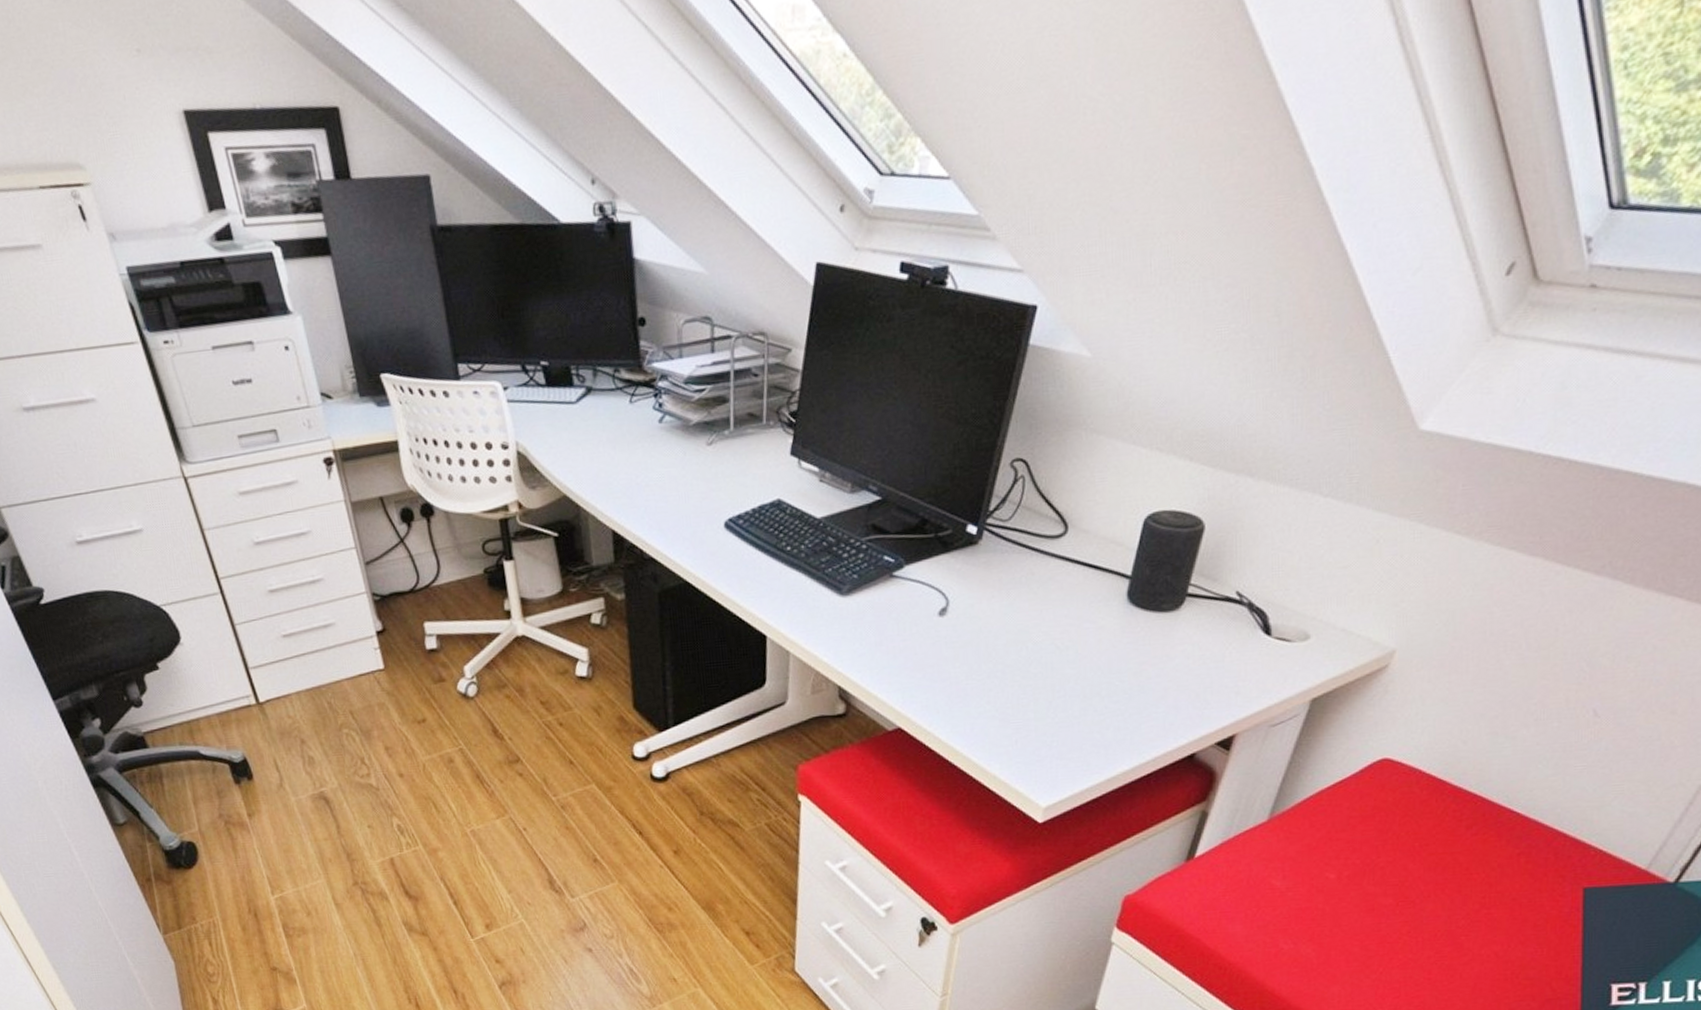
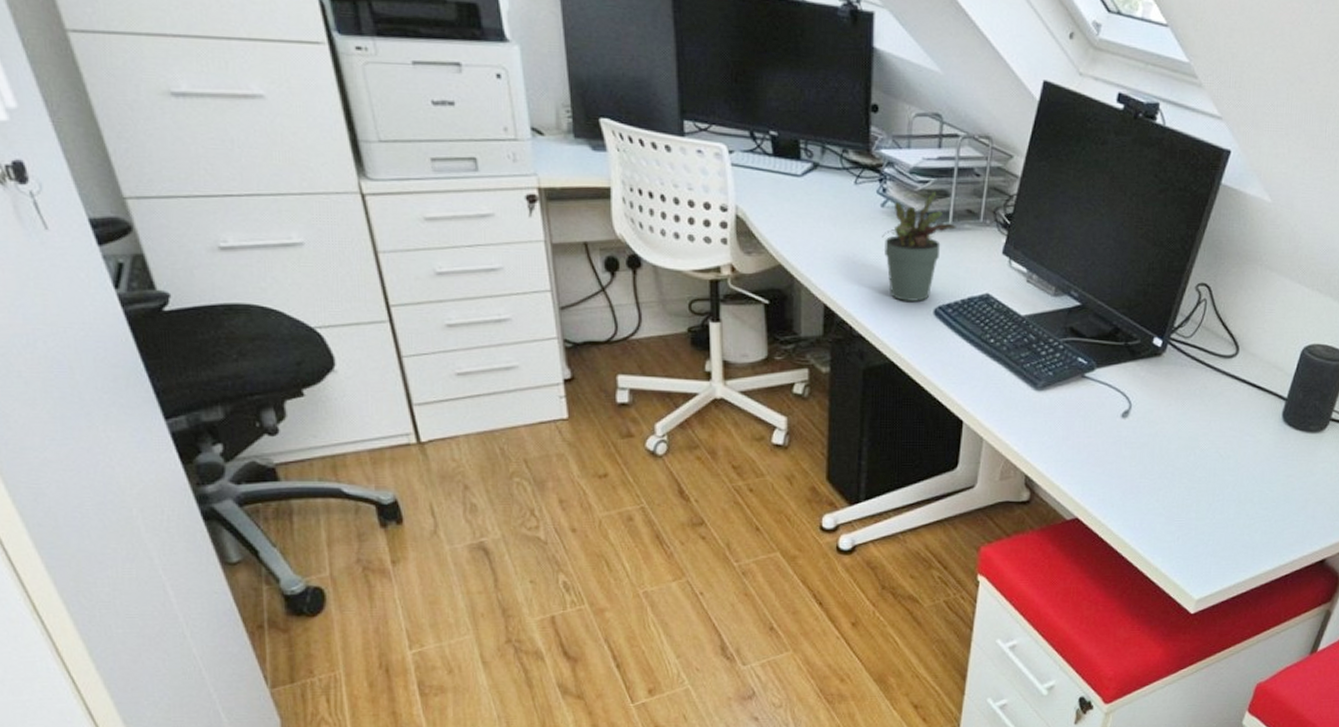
potted plant: none [663,399,739,518] -> present [882,191,956,301]

